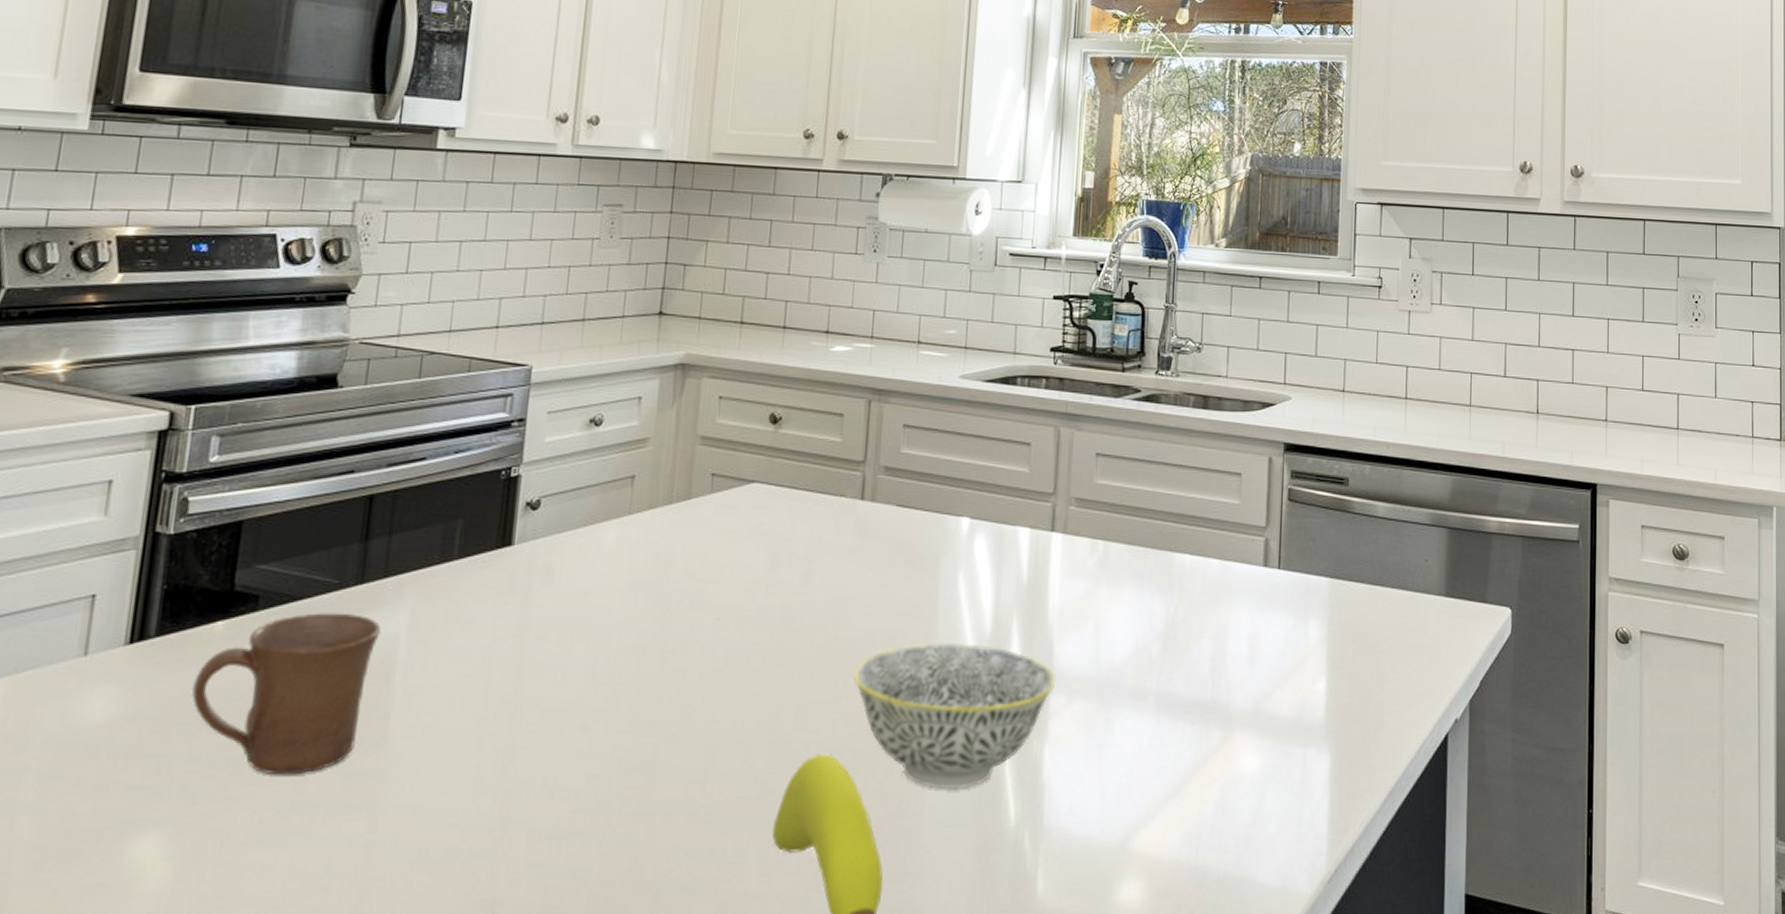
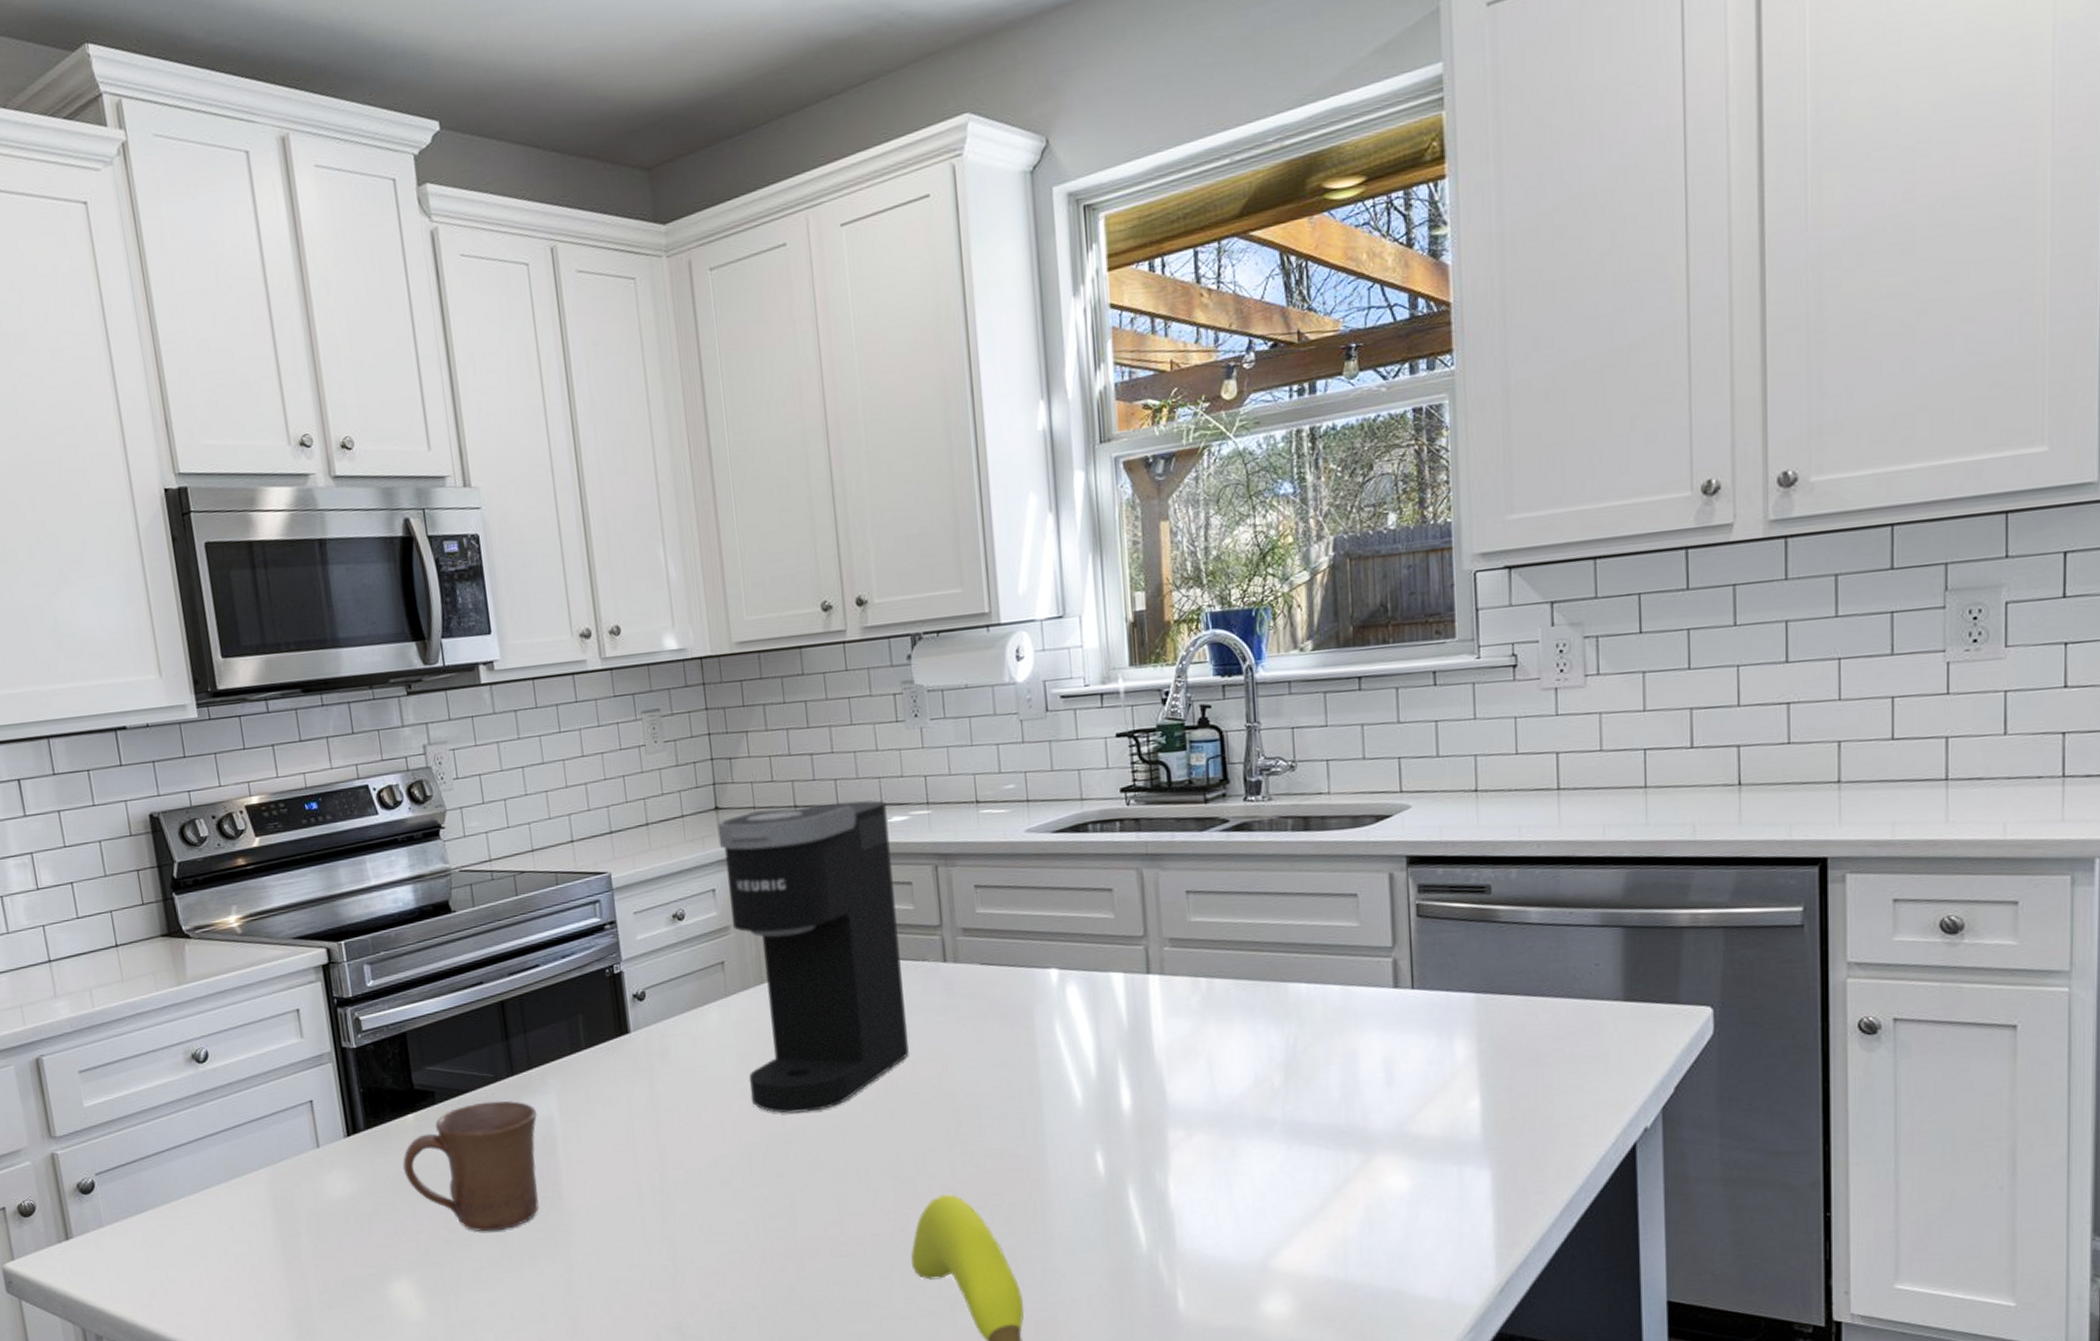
coffee maker: none [634,321,832,651] -> present [717,800,909,1114]
bowl: present [853,642,1056,790] -> none [964,1087,1172,1221]

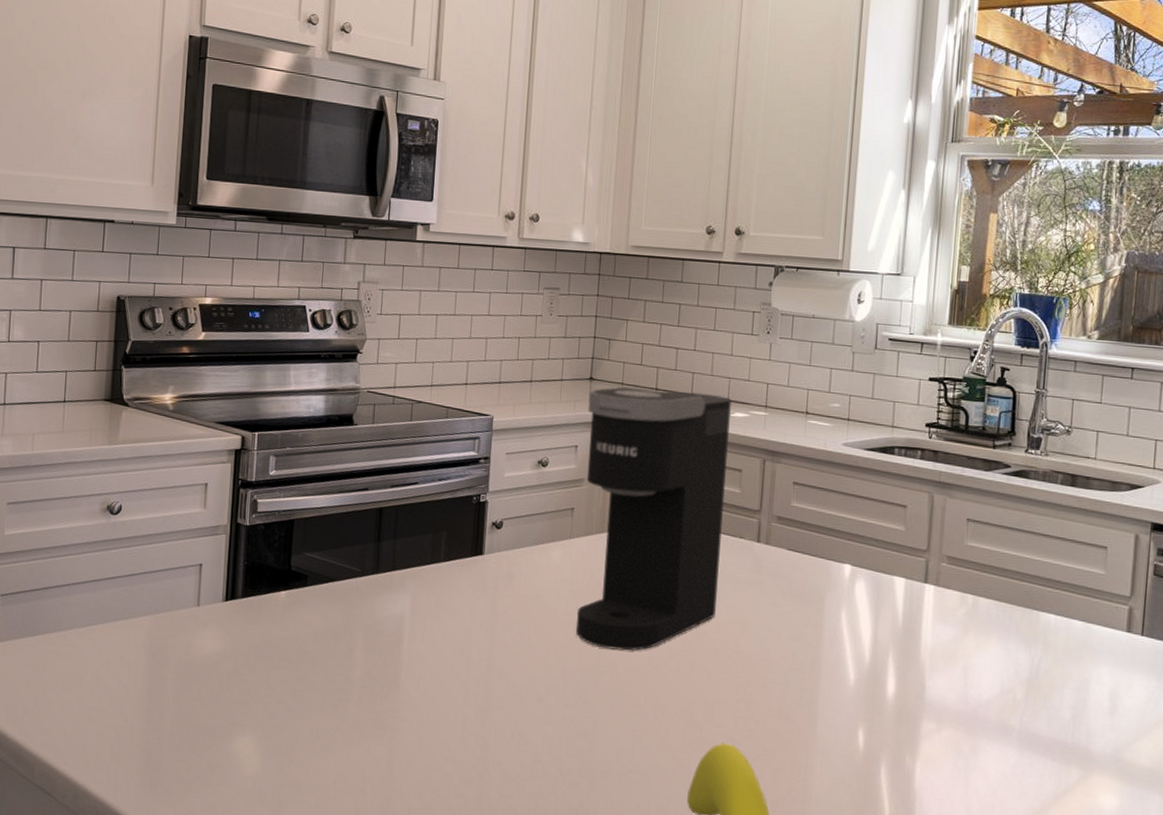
mug: present [402,1100,539,1232] -> none [267,592,392,707]

